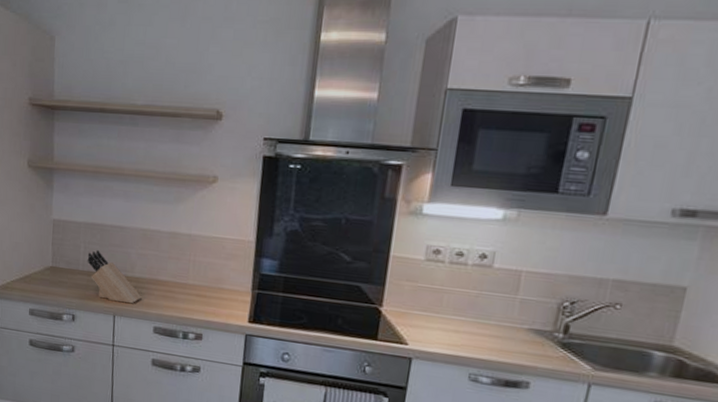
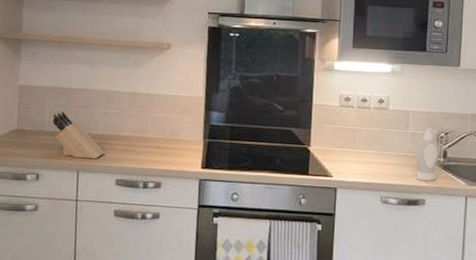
soap bottle: none [519,293,560,361] -> present [415,127,440,182]

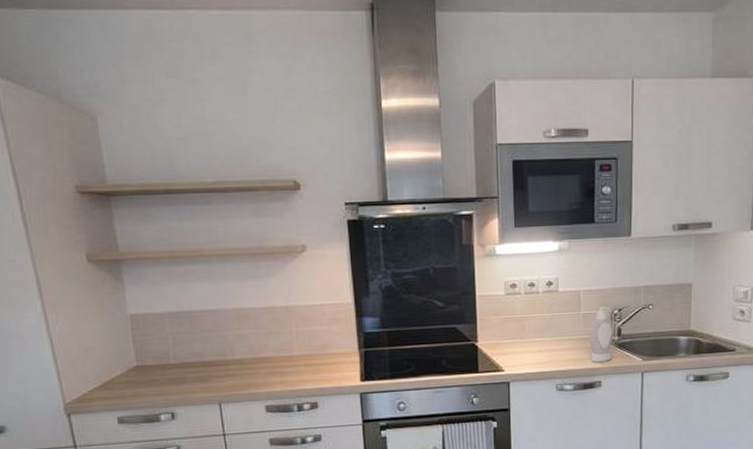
knife block: present [52,111,105,160] -> none [178,338,247,390]

